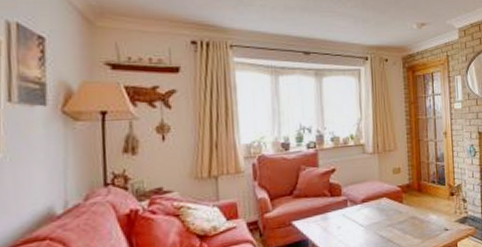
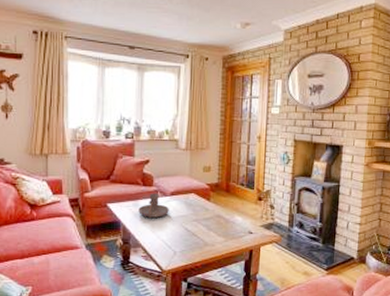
candle holder: none [328,202,361,231] -> present [138,193,169,219]

